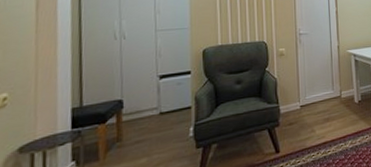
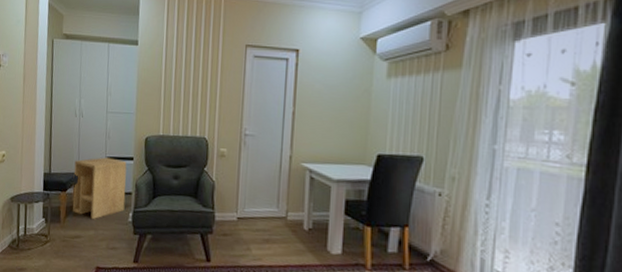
side table: none [115,75,184,146] -> present [72,157,127,220]

